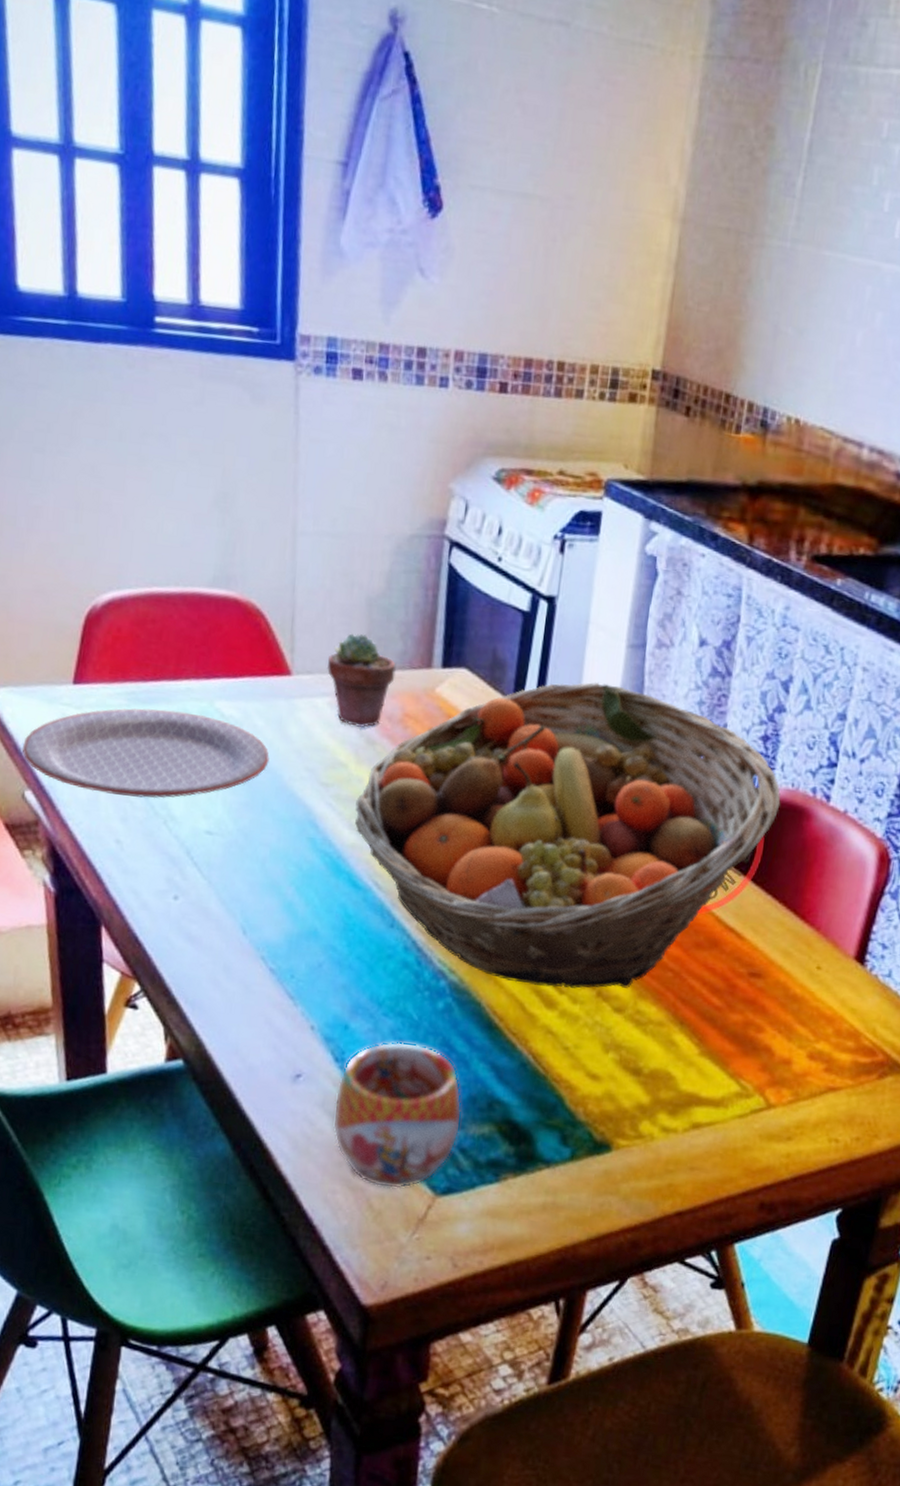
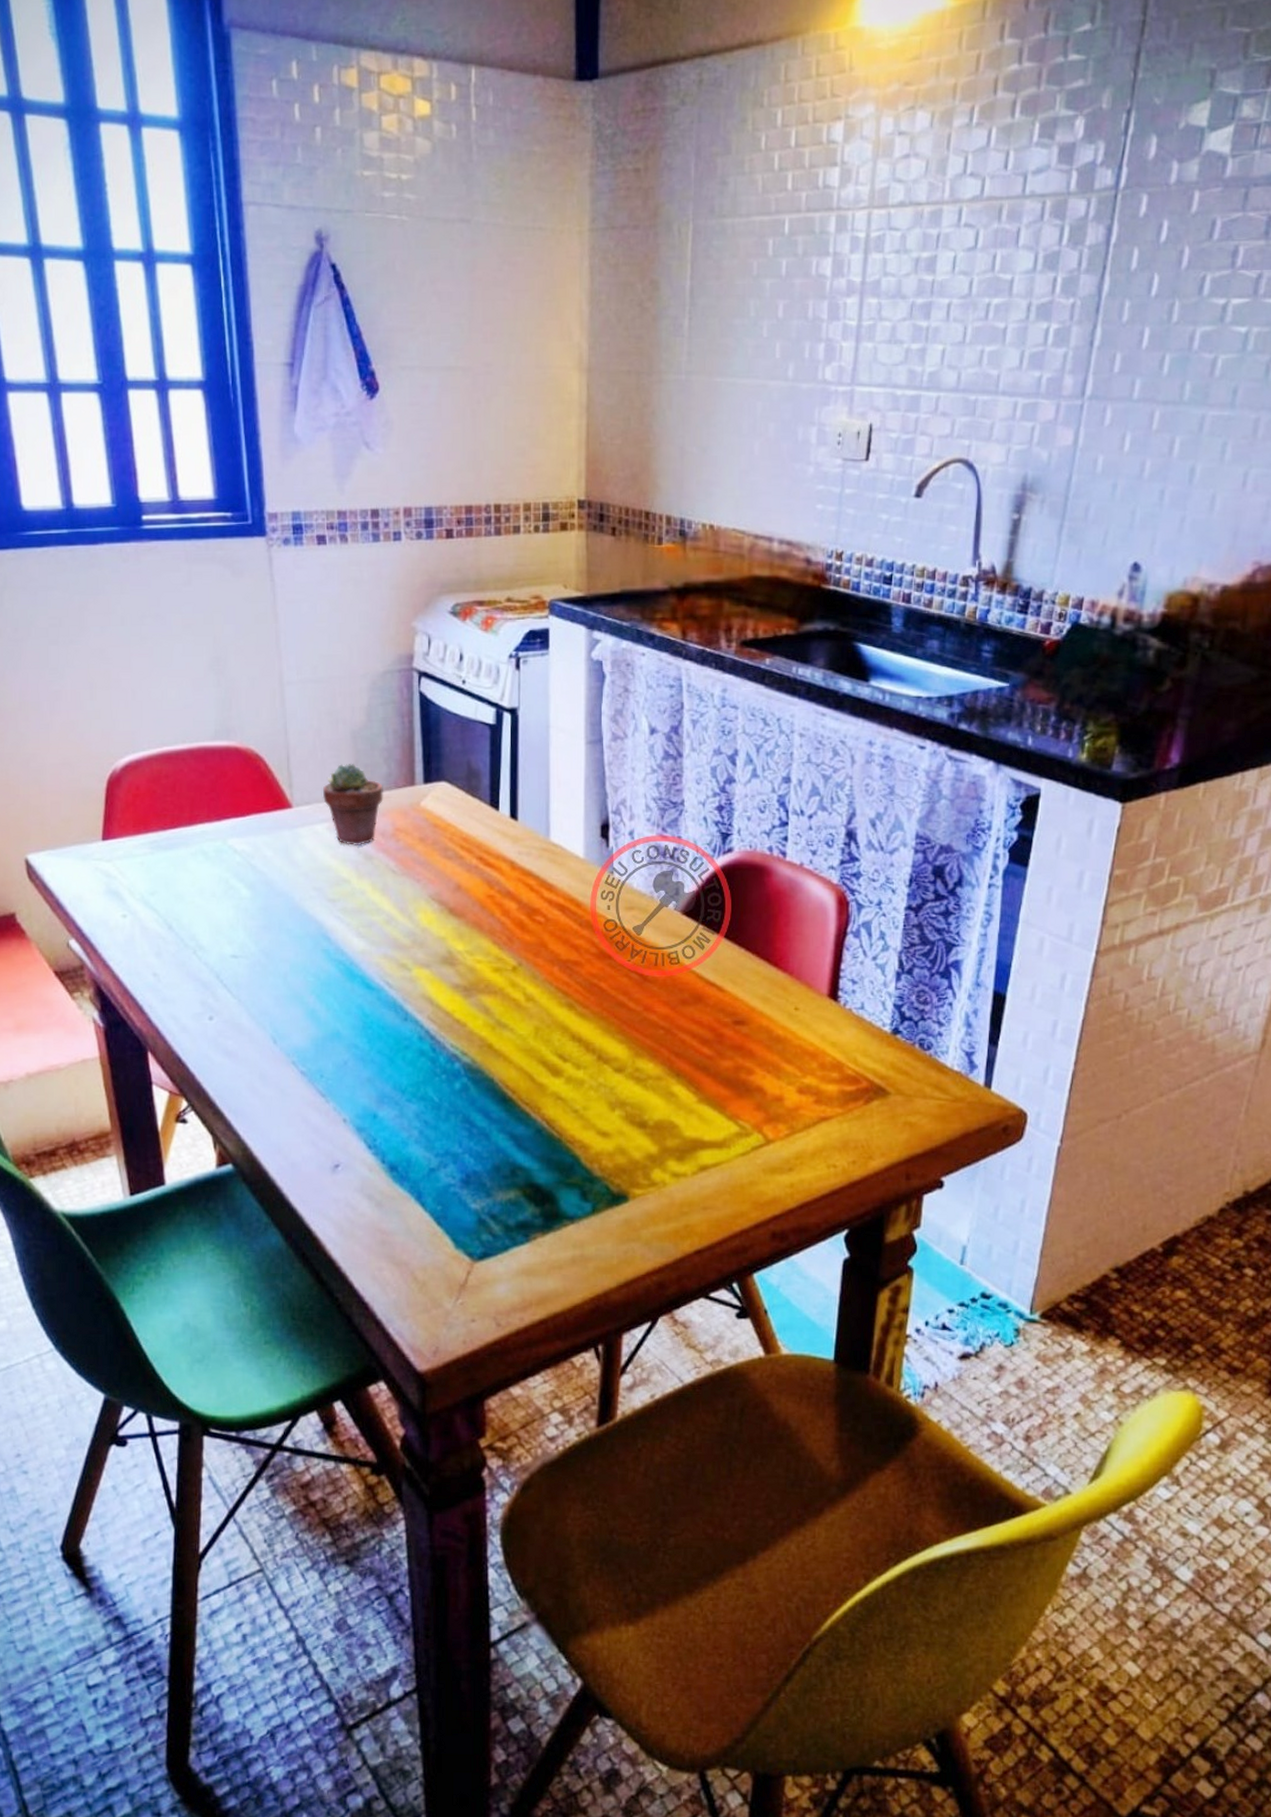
plate: present [21,708,269,798] -> none [63,853,280,933]
mug: present [332,1041,462,1189] -> none [372,1123,489,1260]
fruit basket: present [355,681,781,988] -> none [361,778,742,1057]

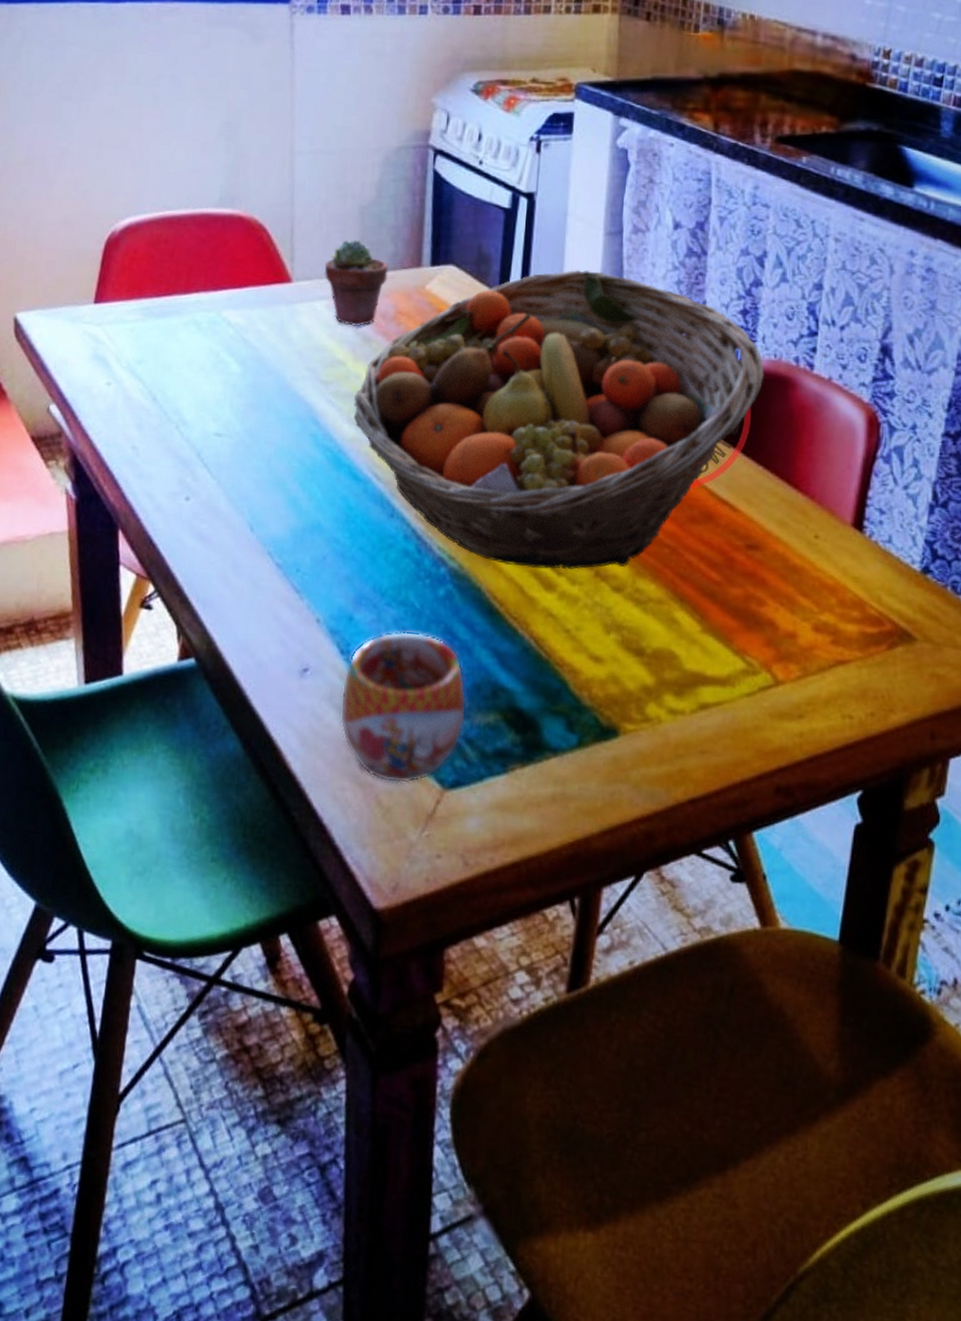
fruit basket: none [361,778,742,1057] -> present [354,269,765,569]
mug: none [372,1123,489,1260] -> present [339,631,467,784]

